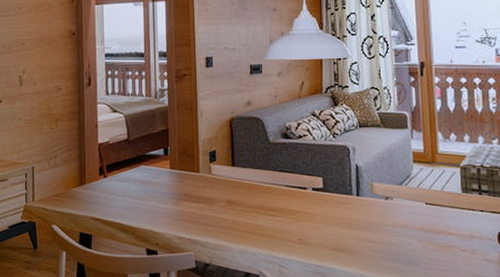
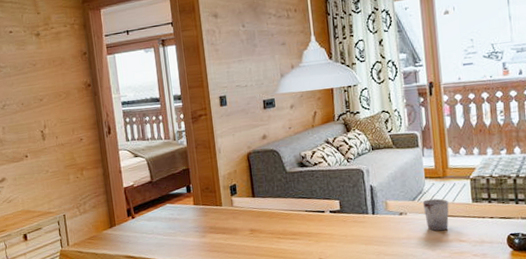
cup: none [409,185,438,221] -> present [422,198,449,231]

